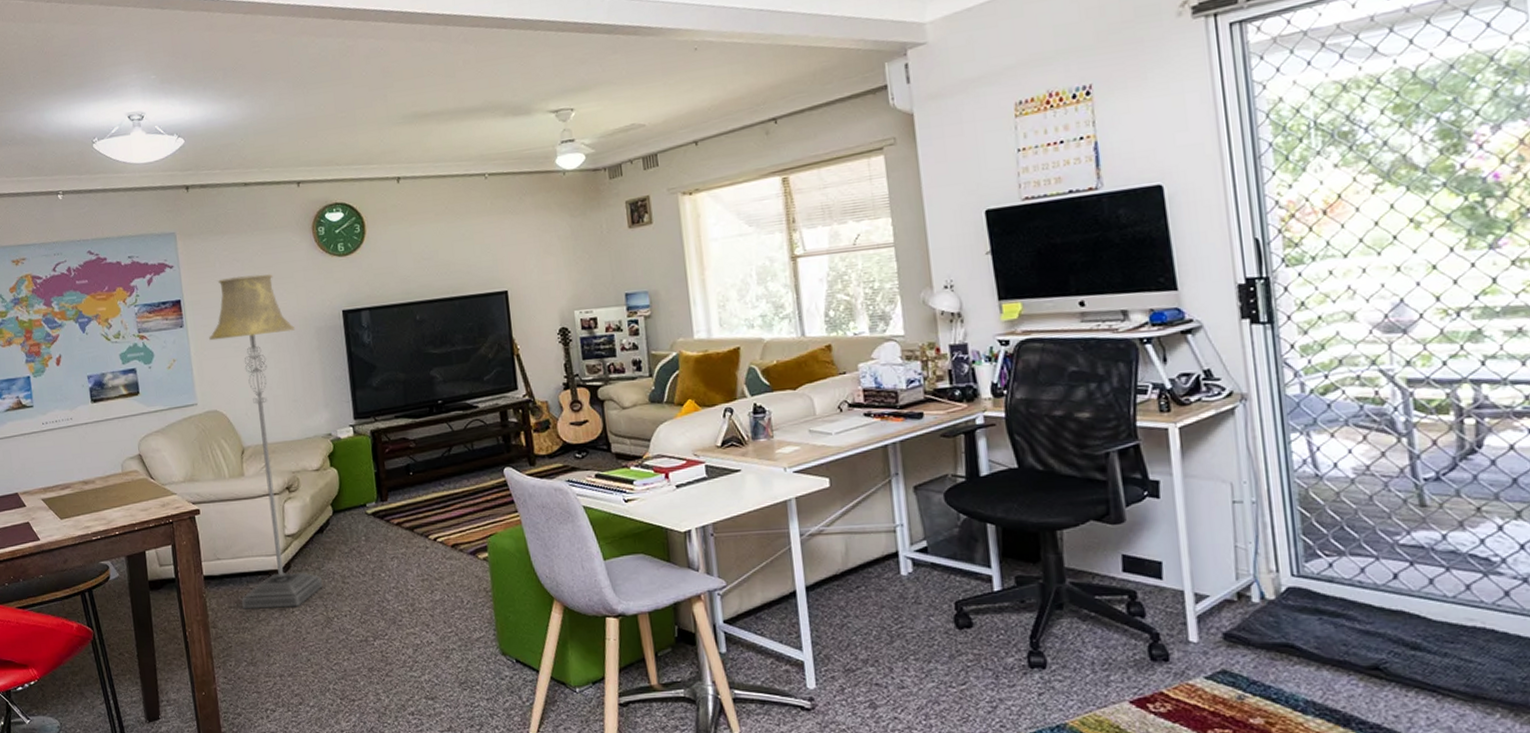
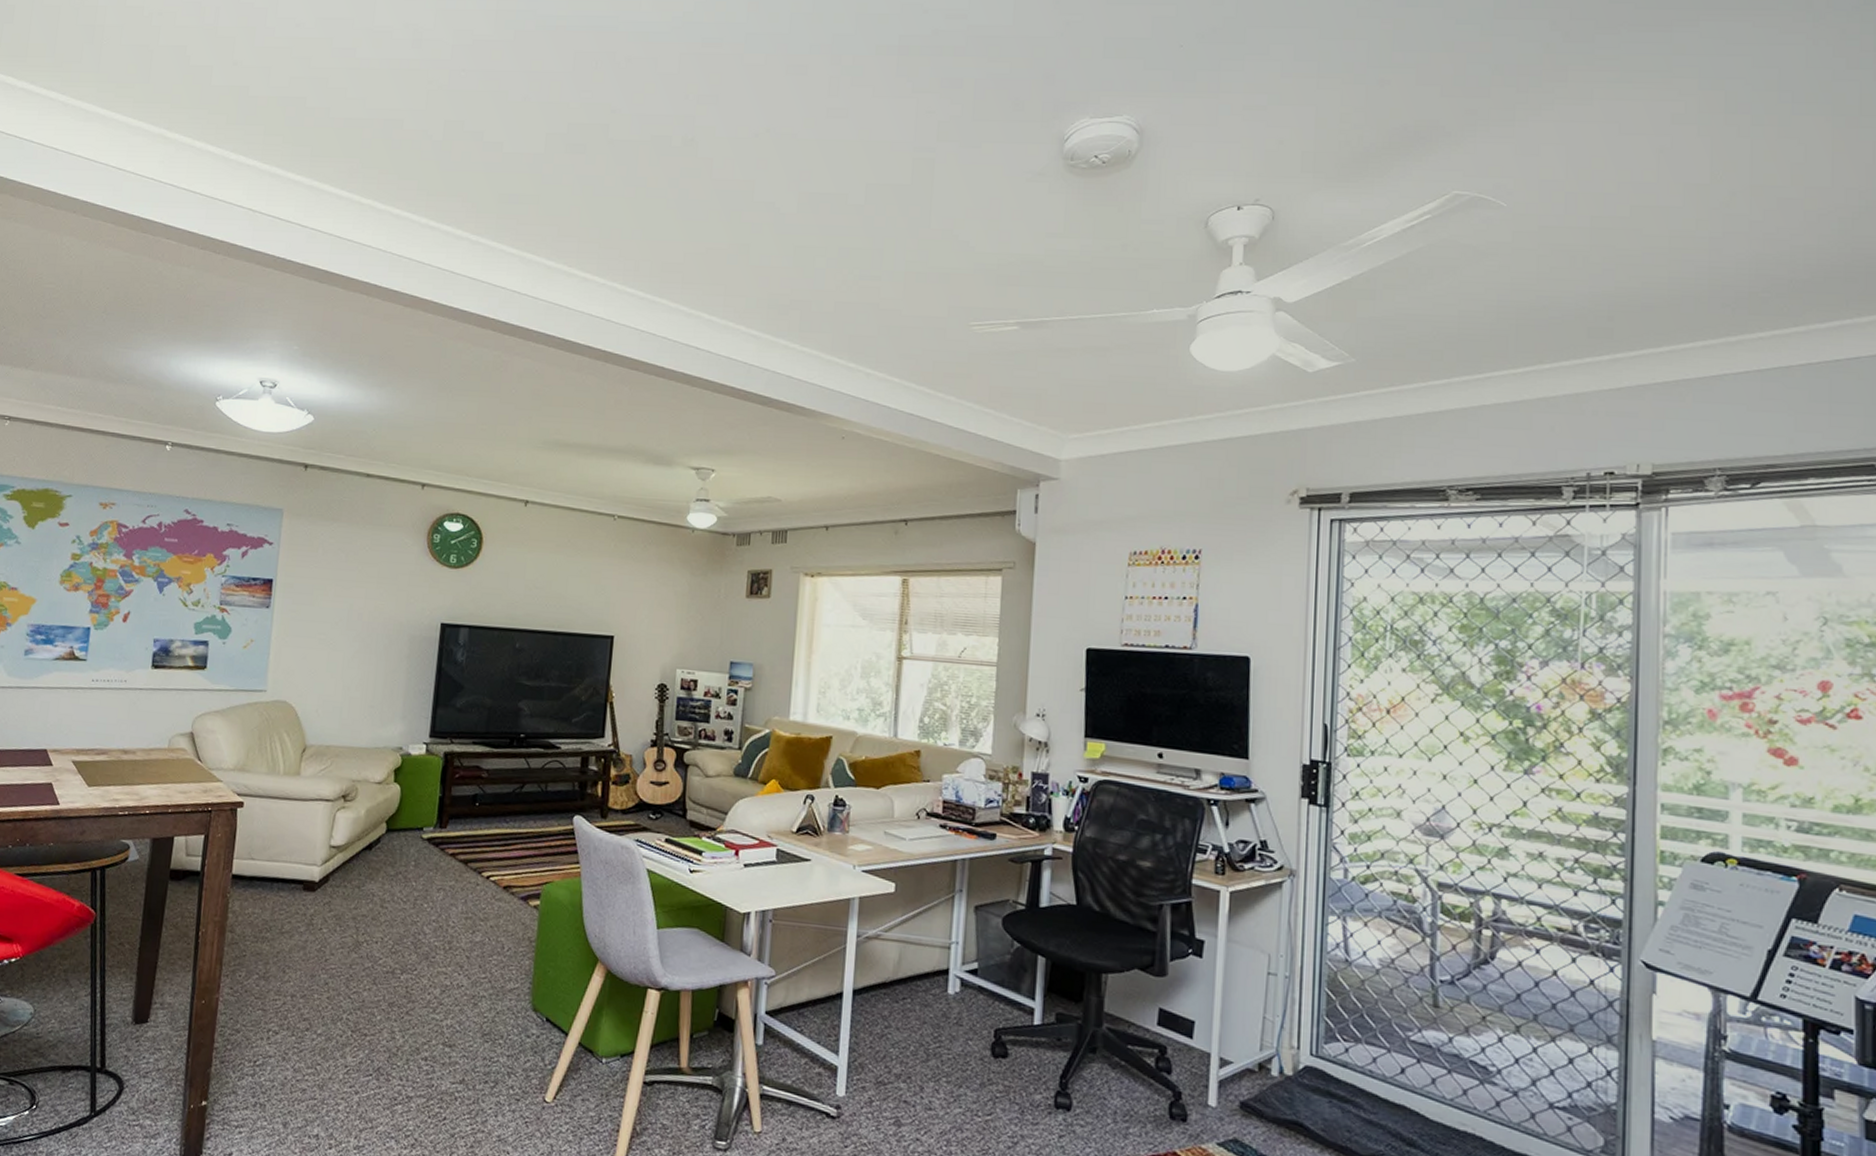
floor lamp: present [209,273,322,610] -> none [267,566,387,925]

